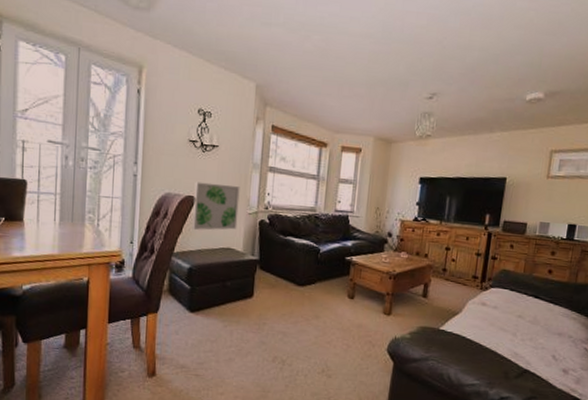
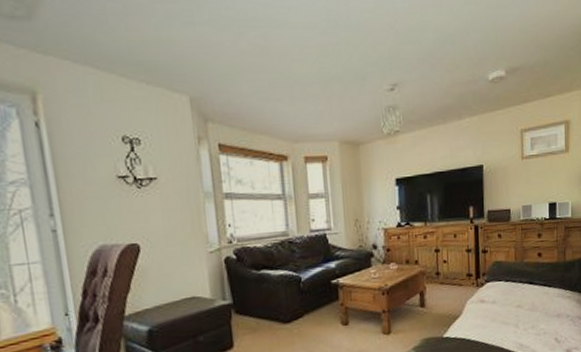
wall art: present [192,182,240,230] -> none [135,223,199,283]

